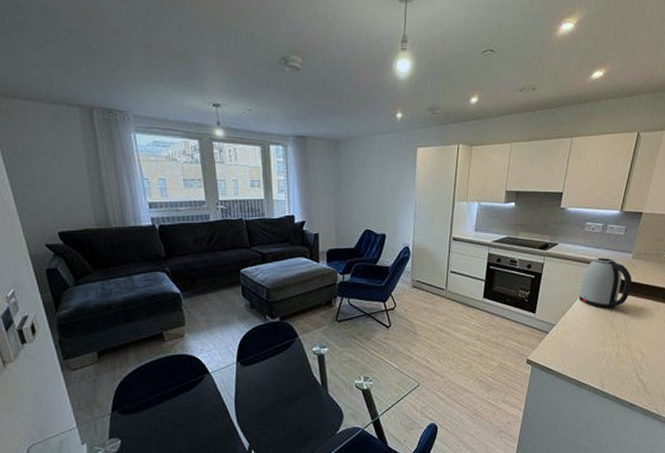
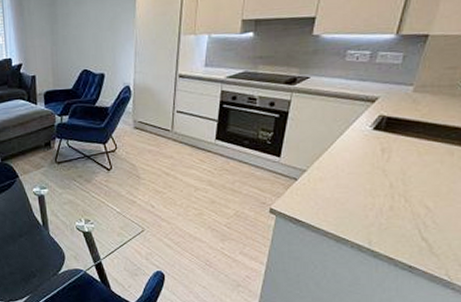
kettle: present [578,257,632,309] -> none [337,91,413,153]

